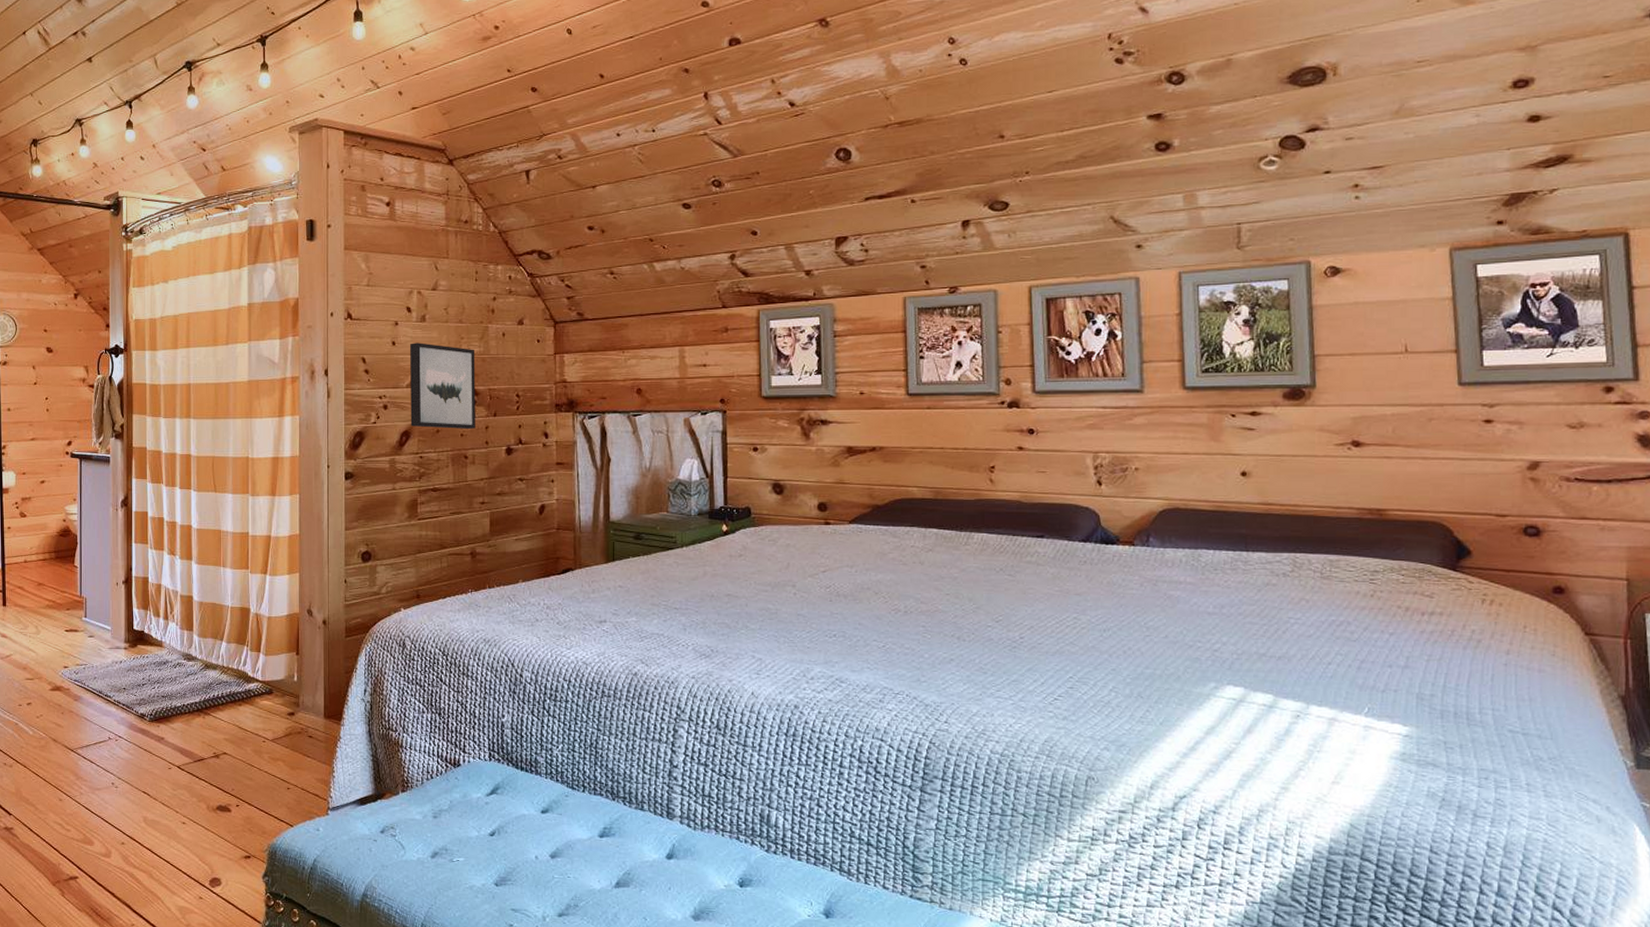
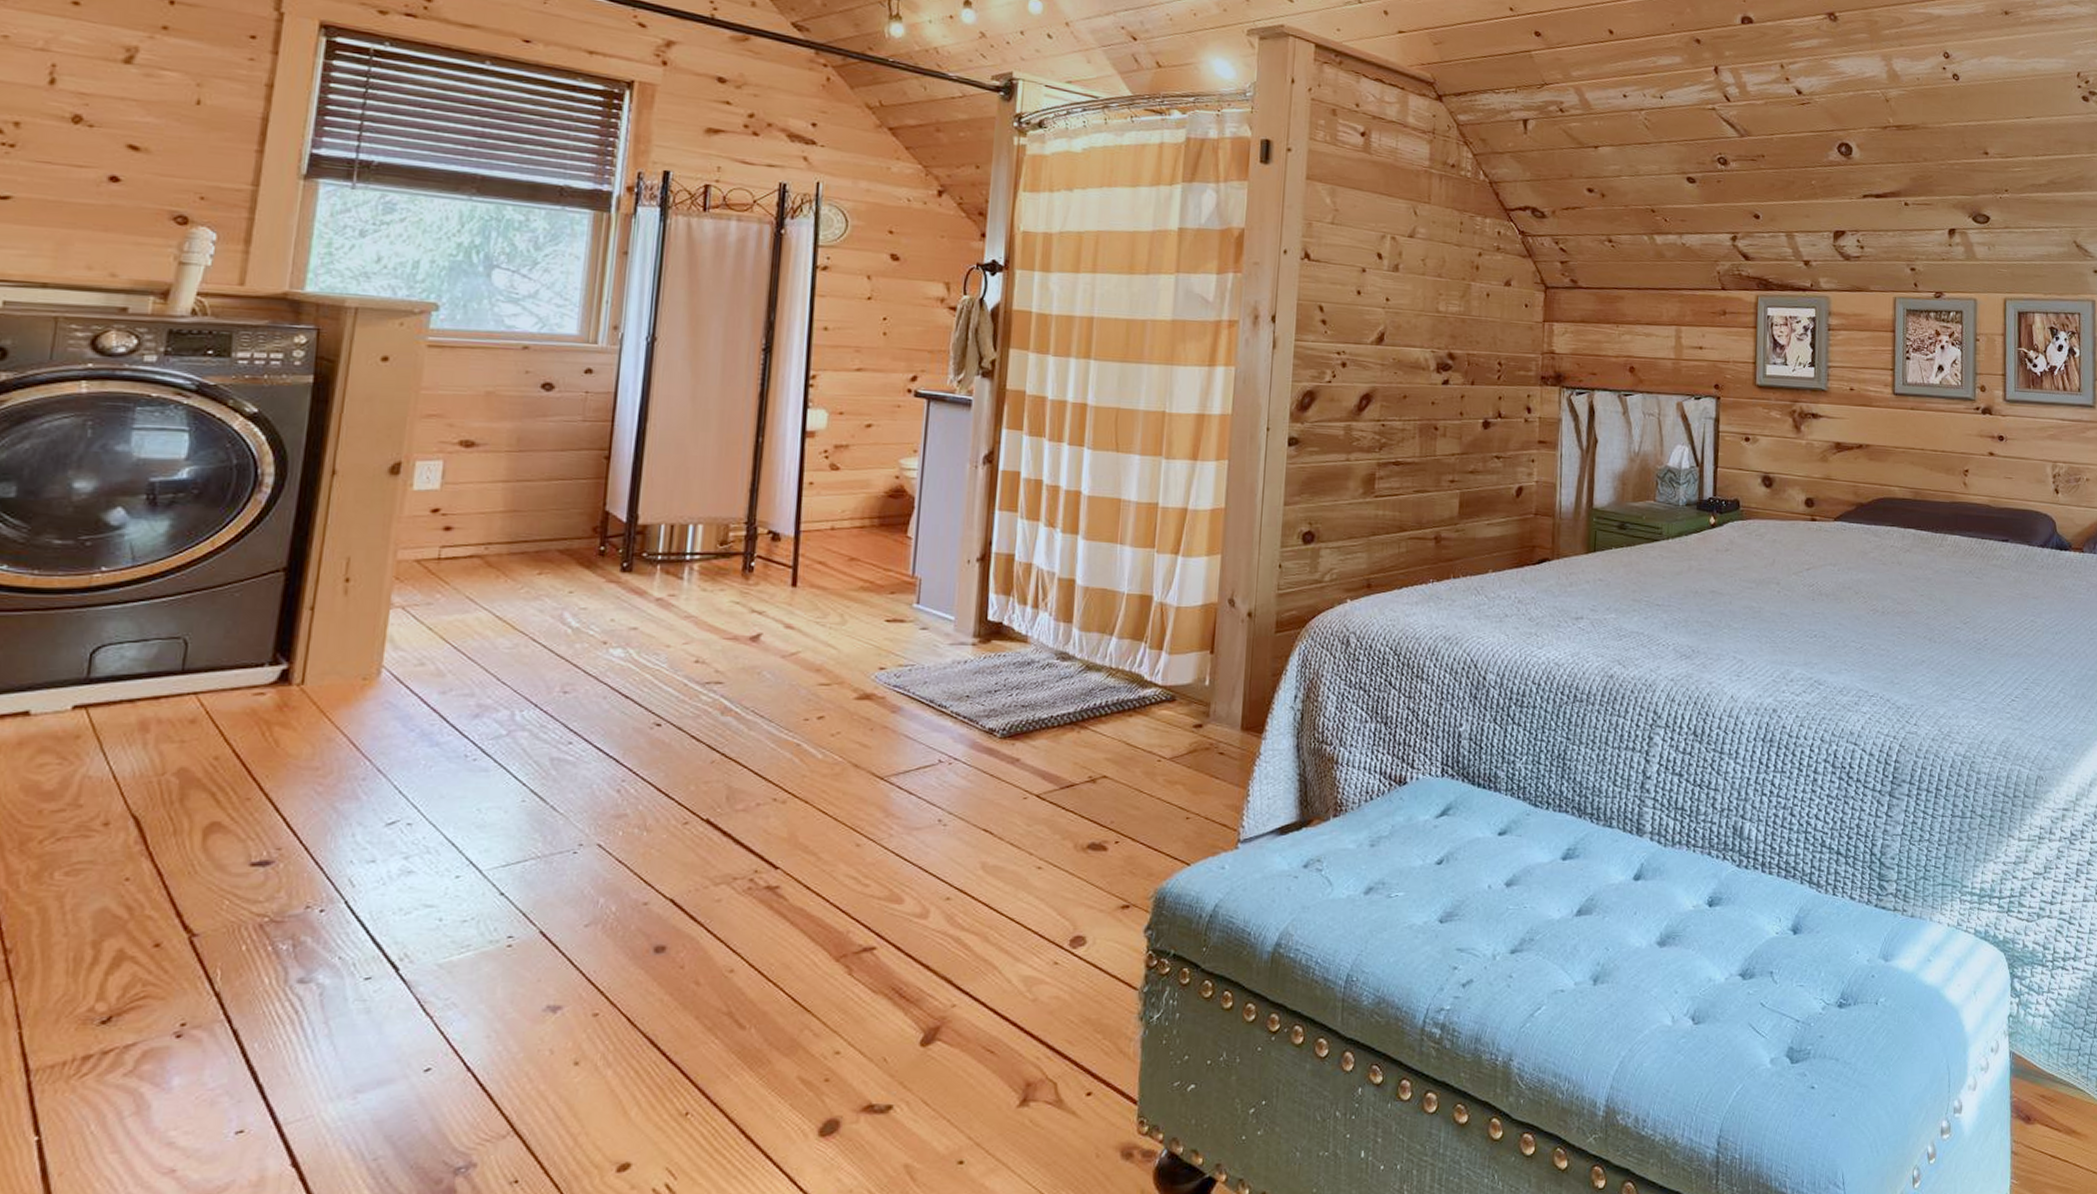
wall art: present [409,343,475,430] -> none [1373,294,1455,398]

